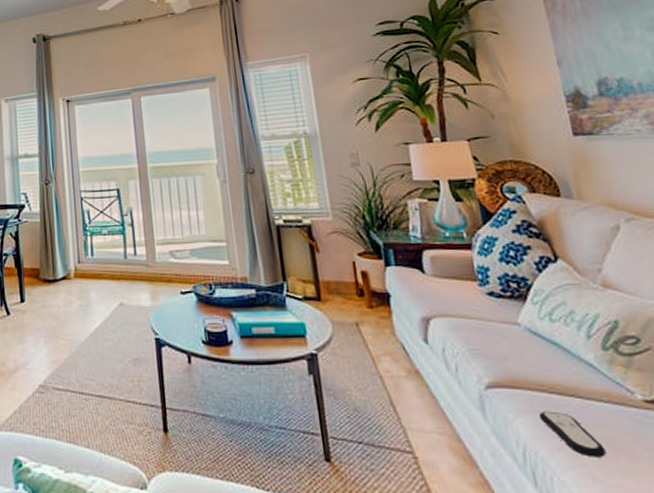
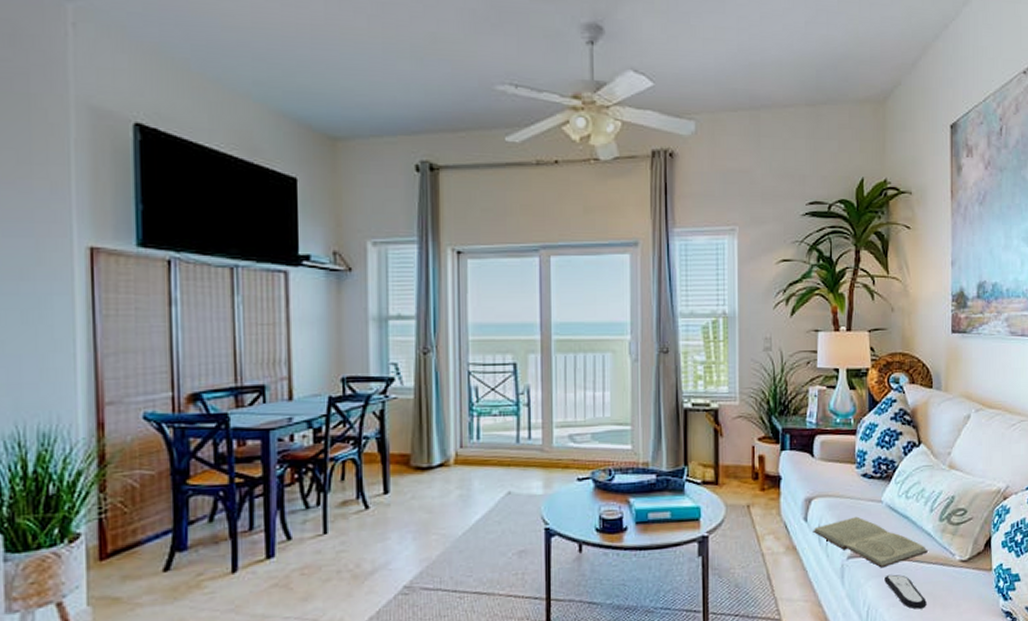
book: none [436,340,594,402] -> present [813,516,928,568]

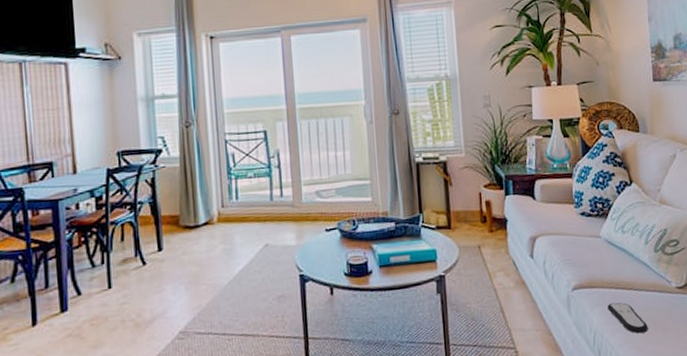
book: present [813,516,928,568] -> none [539,251,646,297]

